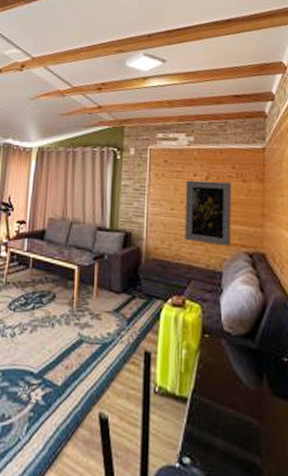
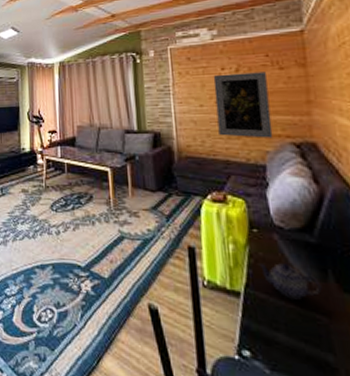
teapot: none [206,368,257,404] -> present [259,263,322,300]

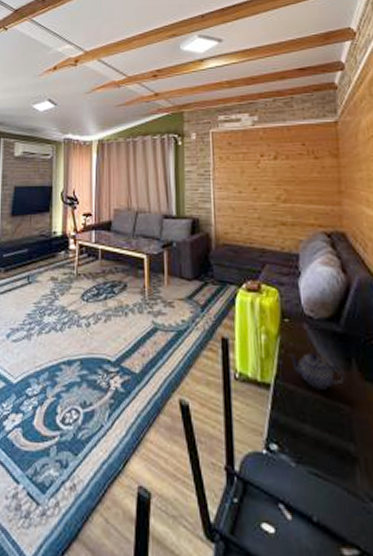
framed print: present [213,72,273,138] -> none [252,160,307,227]

